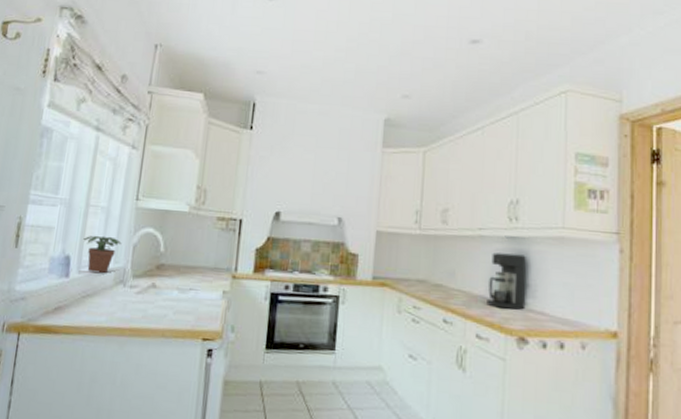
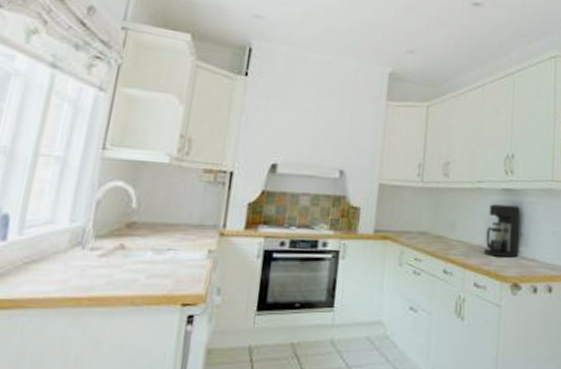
potted plant: present [83,235,122,274] -> none [28,189,82,235]

